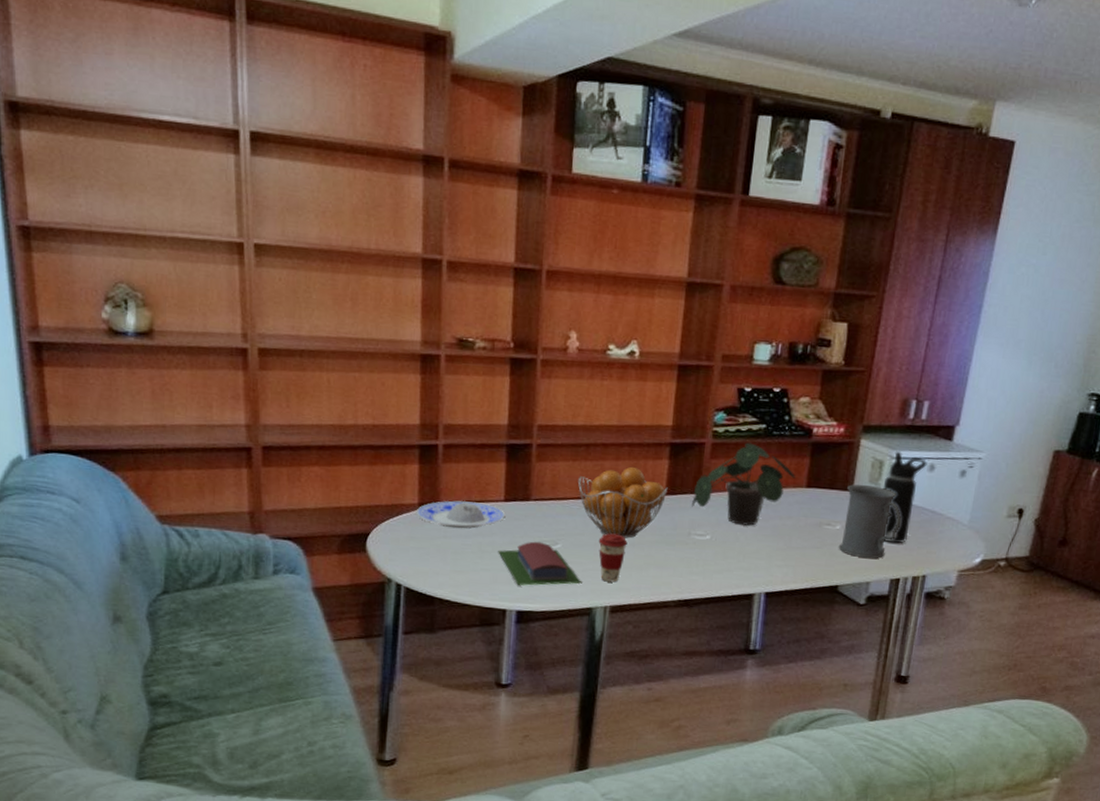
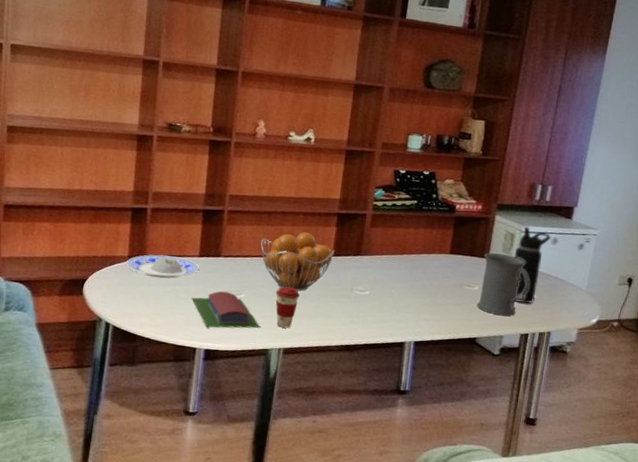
potted plant: present [692,442,795,526] -> none [354,215,441,284]

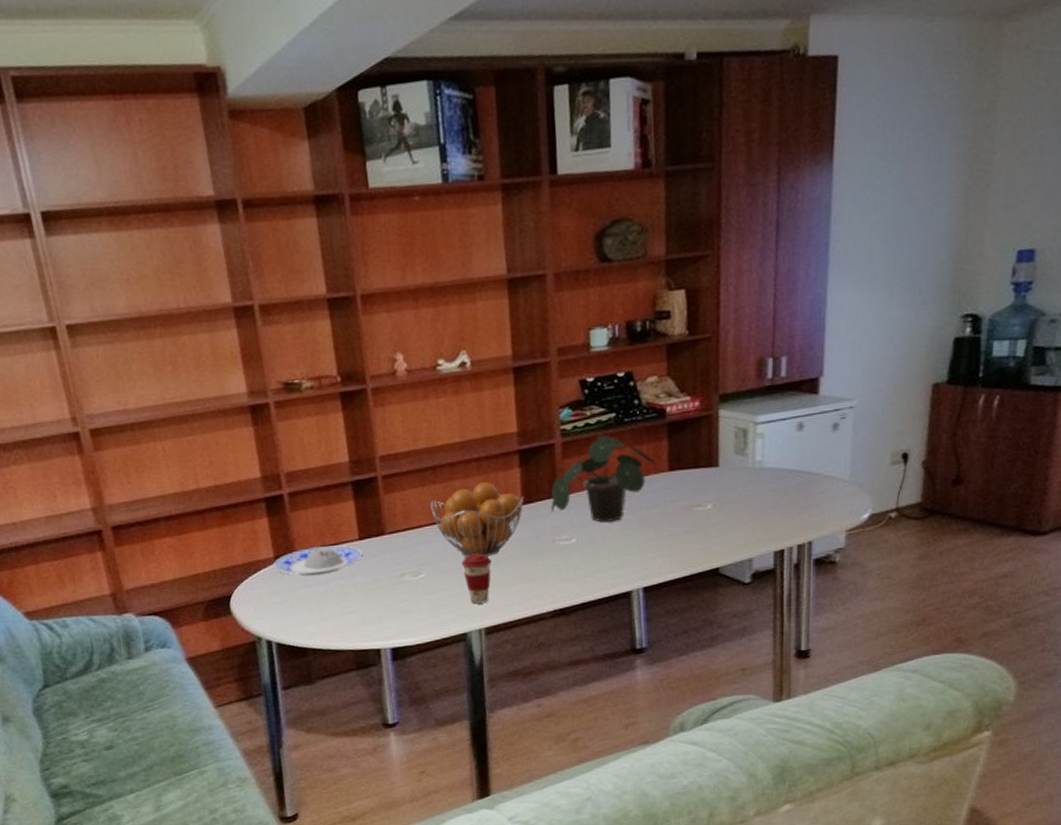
architectural model: present [192,291,261,329] -> none [362,574,452,622]
potted plant: none [354,215,441,284] -> present [550,435,655,523]
mug: present [476,253,530,316] -> none [712,456,776,535]
water bottle: present [514,226,551,304] -> none [751,415,795,514]

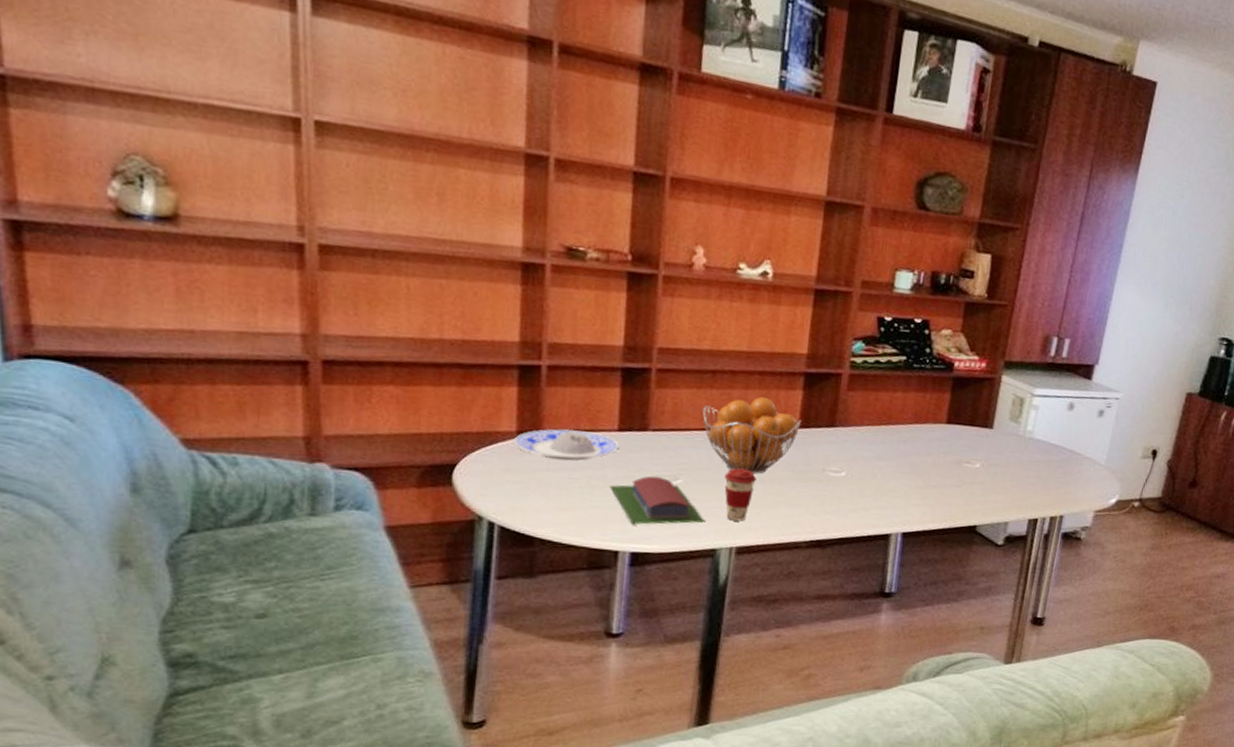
architectural model: none [362,574,452,622] -> present [610,475,706,525]
potted plant: present [550,435,655,523] -> none [827,374,936,463]

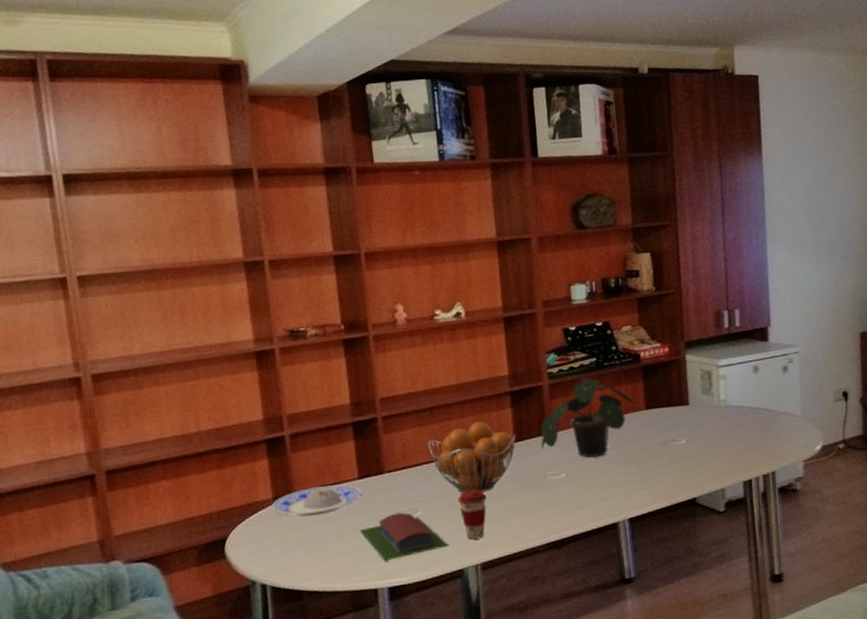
potted plant: none [827,374,936,463] -> present [540,377,633,458]

